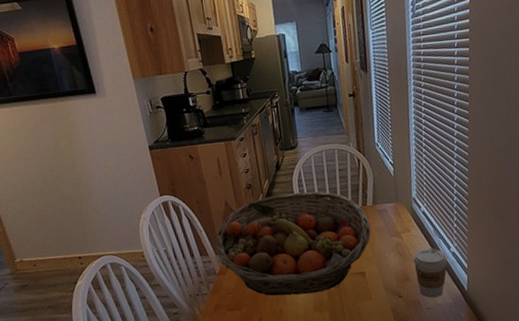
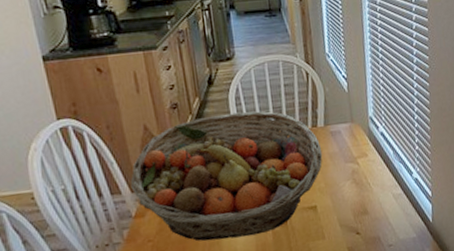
coffee cup: present [413,248,448,298] -> none [372,174,410,233]

